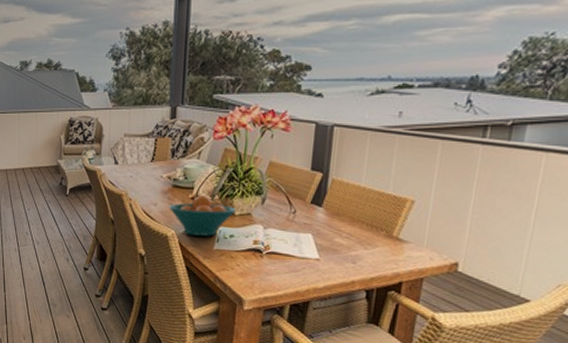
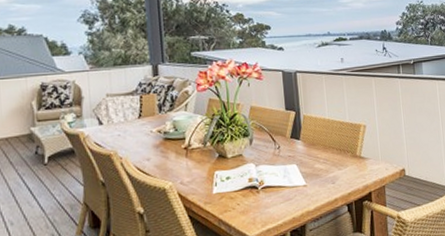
fruit bowl: present [169,195,236,236] -> none [163,144,228,184]

